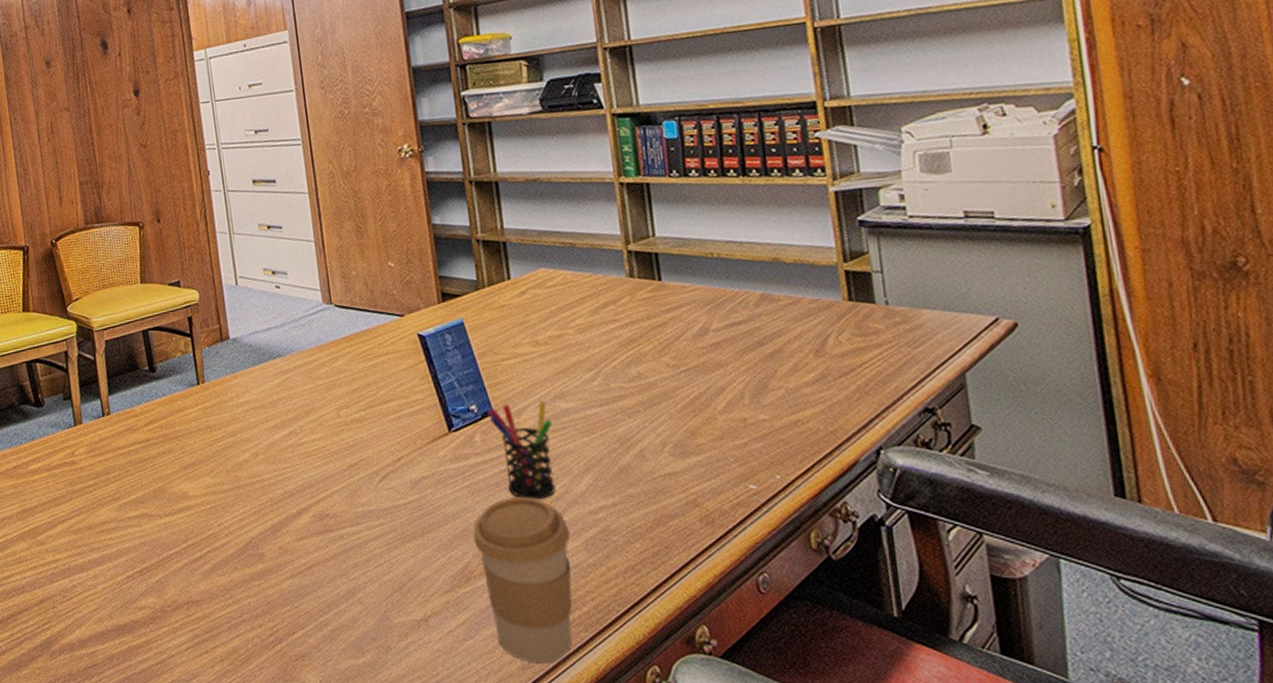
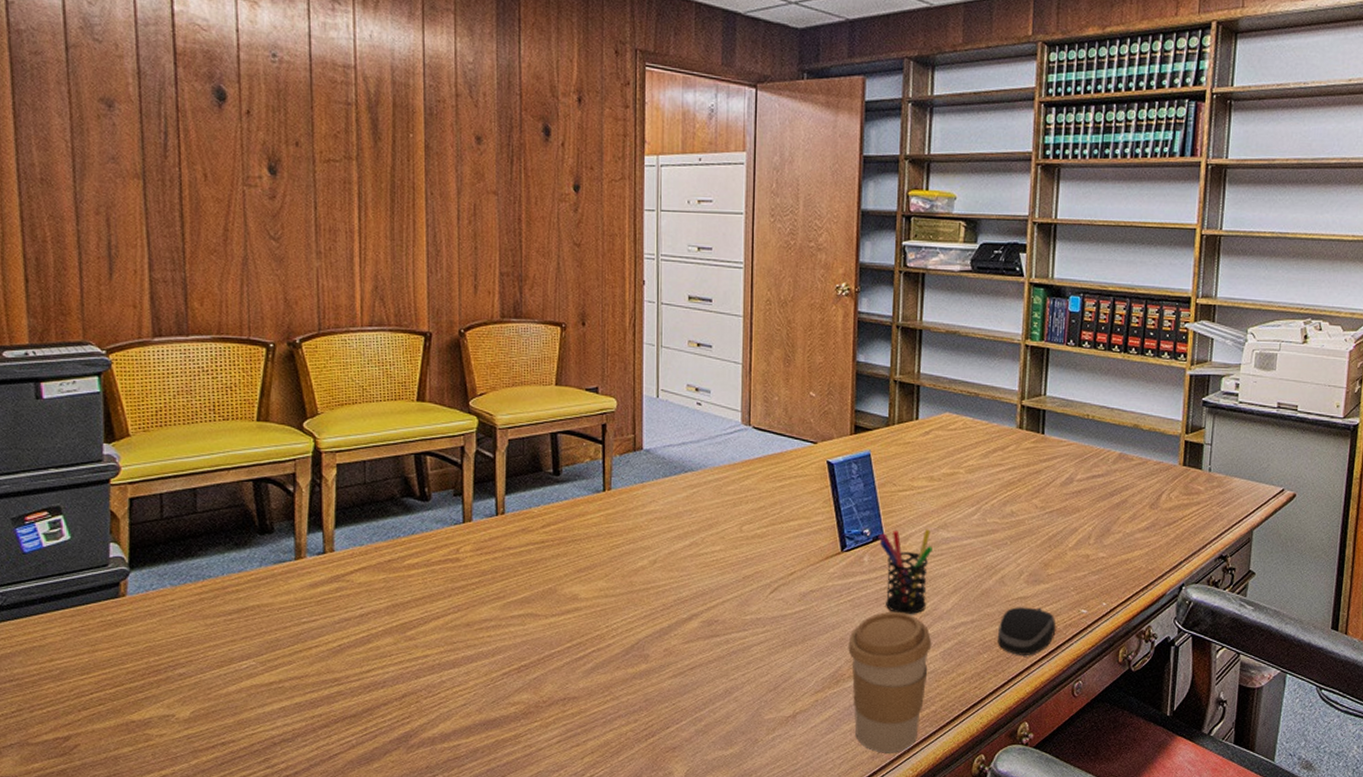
computer mouse: none [647,485,721,543] -> present [998,607,1056,655]

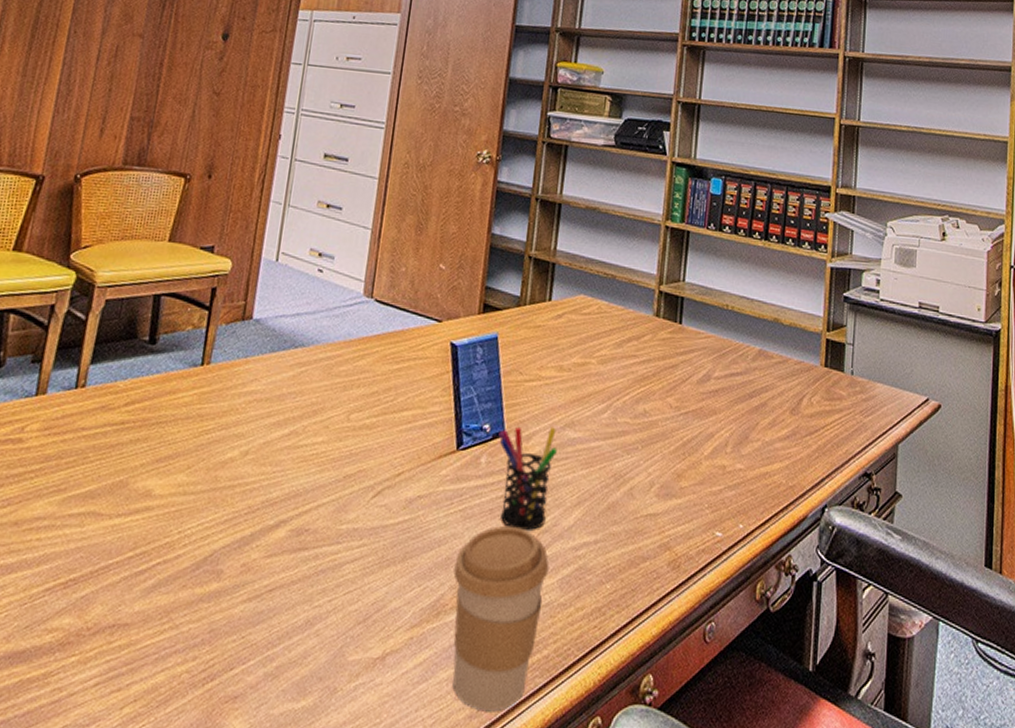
computer mouse: present [998,607,1056,655] -> none [623,526,688,587]

